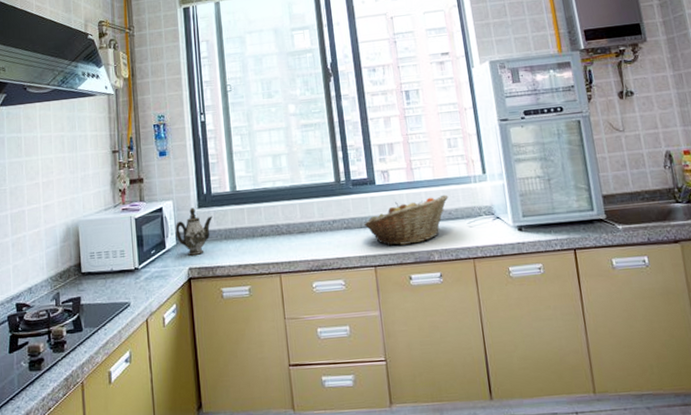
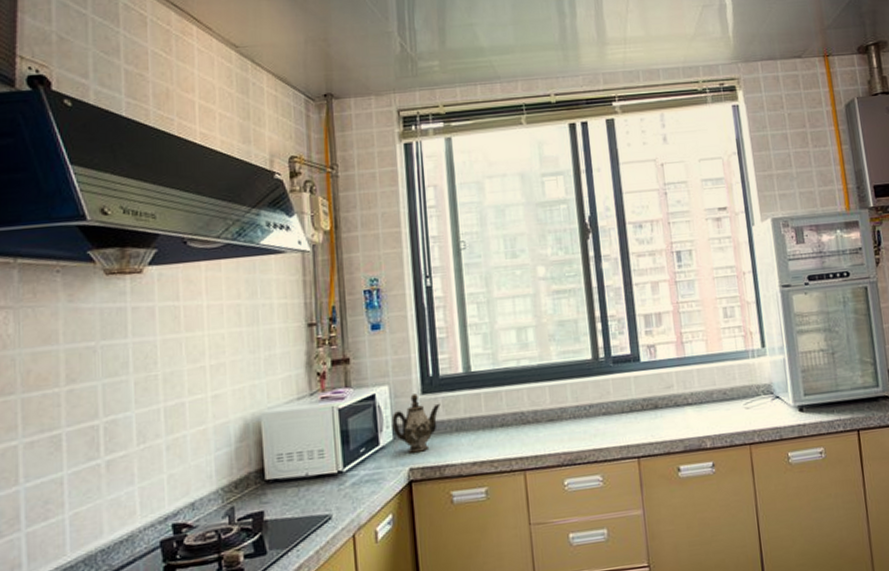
fruit basket: present [364,194,449,246] -> none [626,371,724,434]

